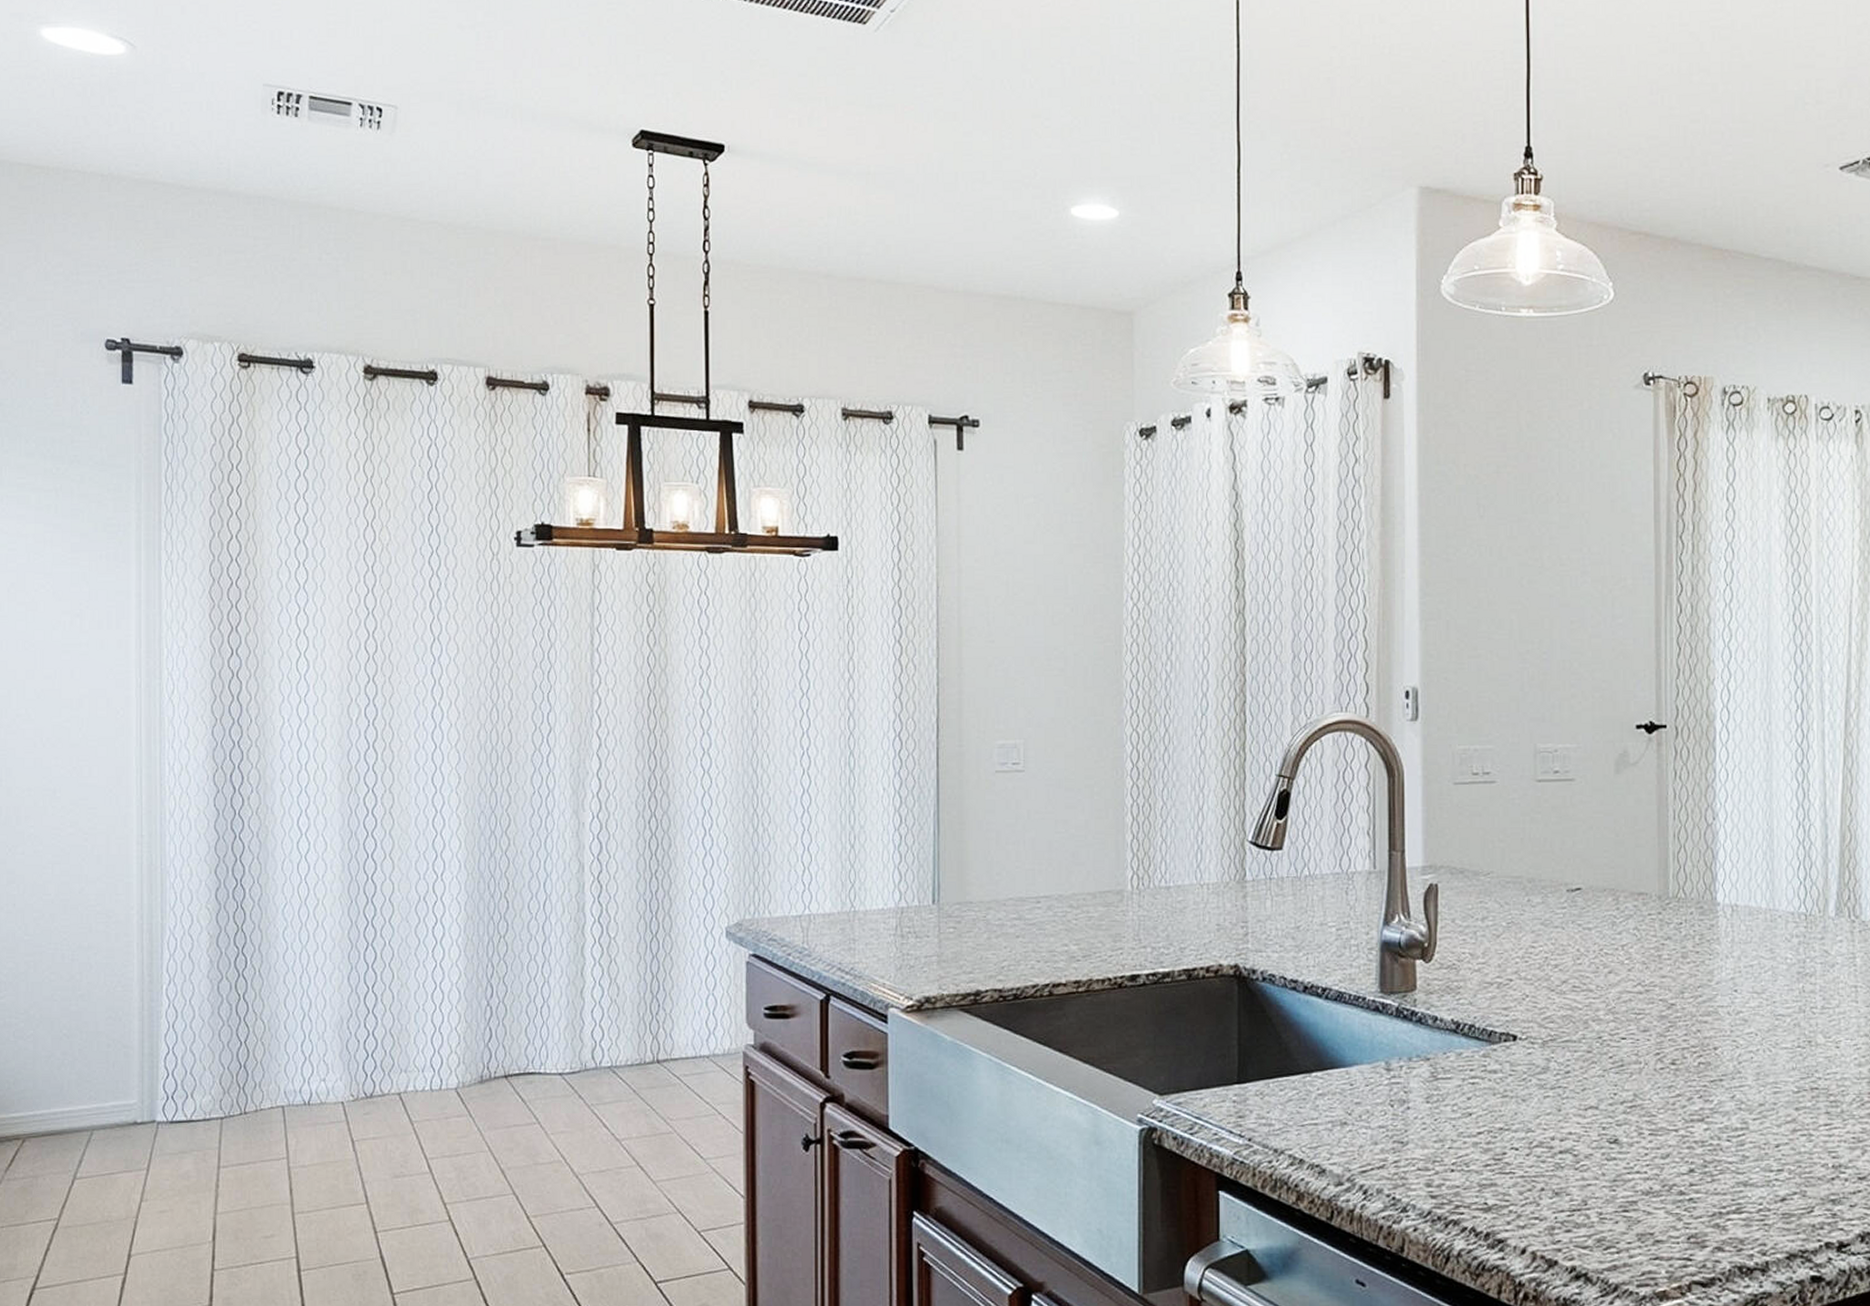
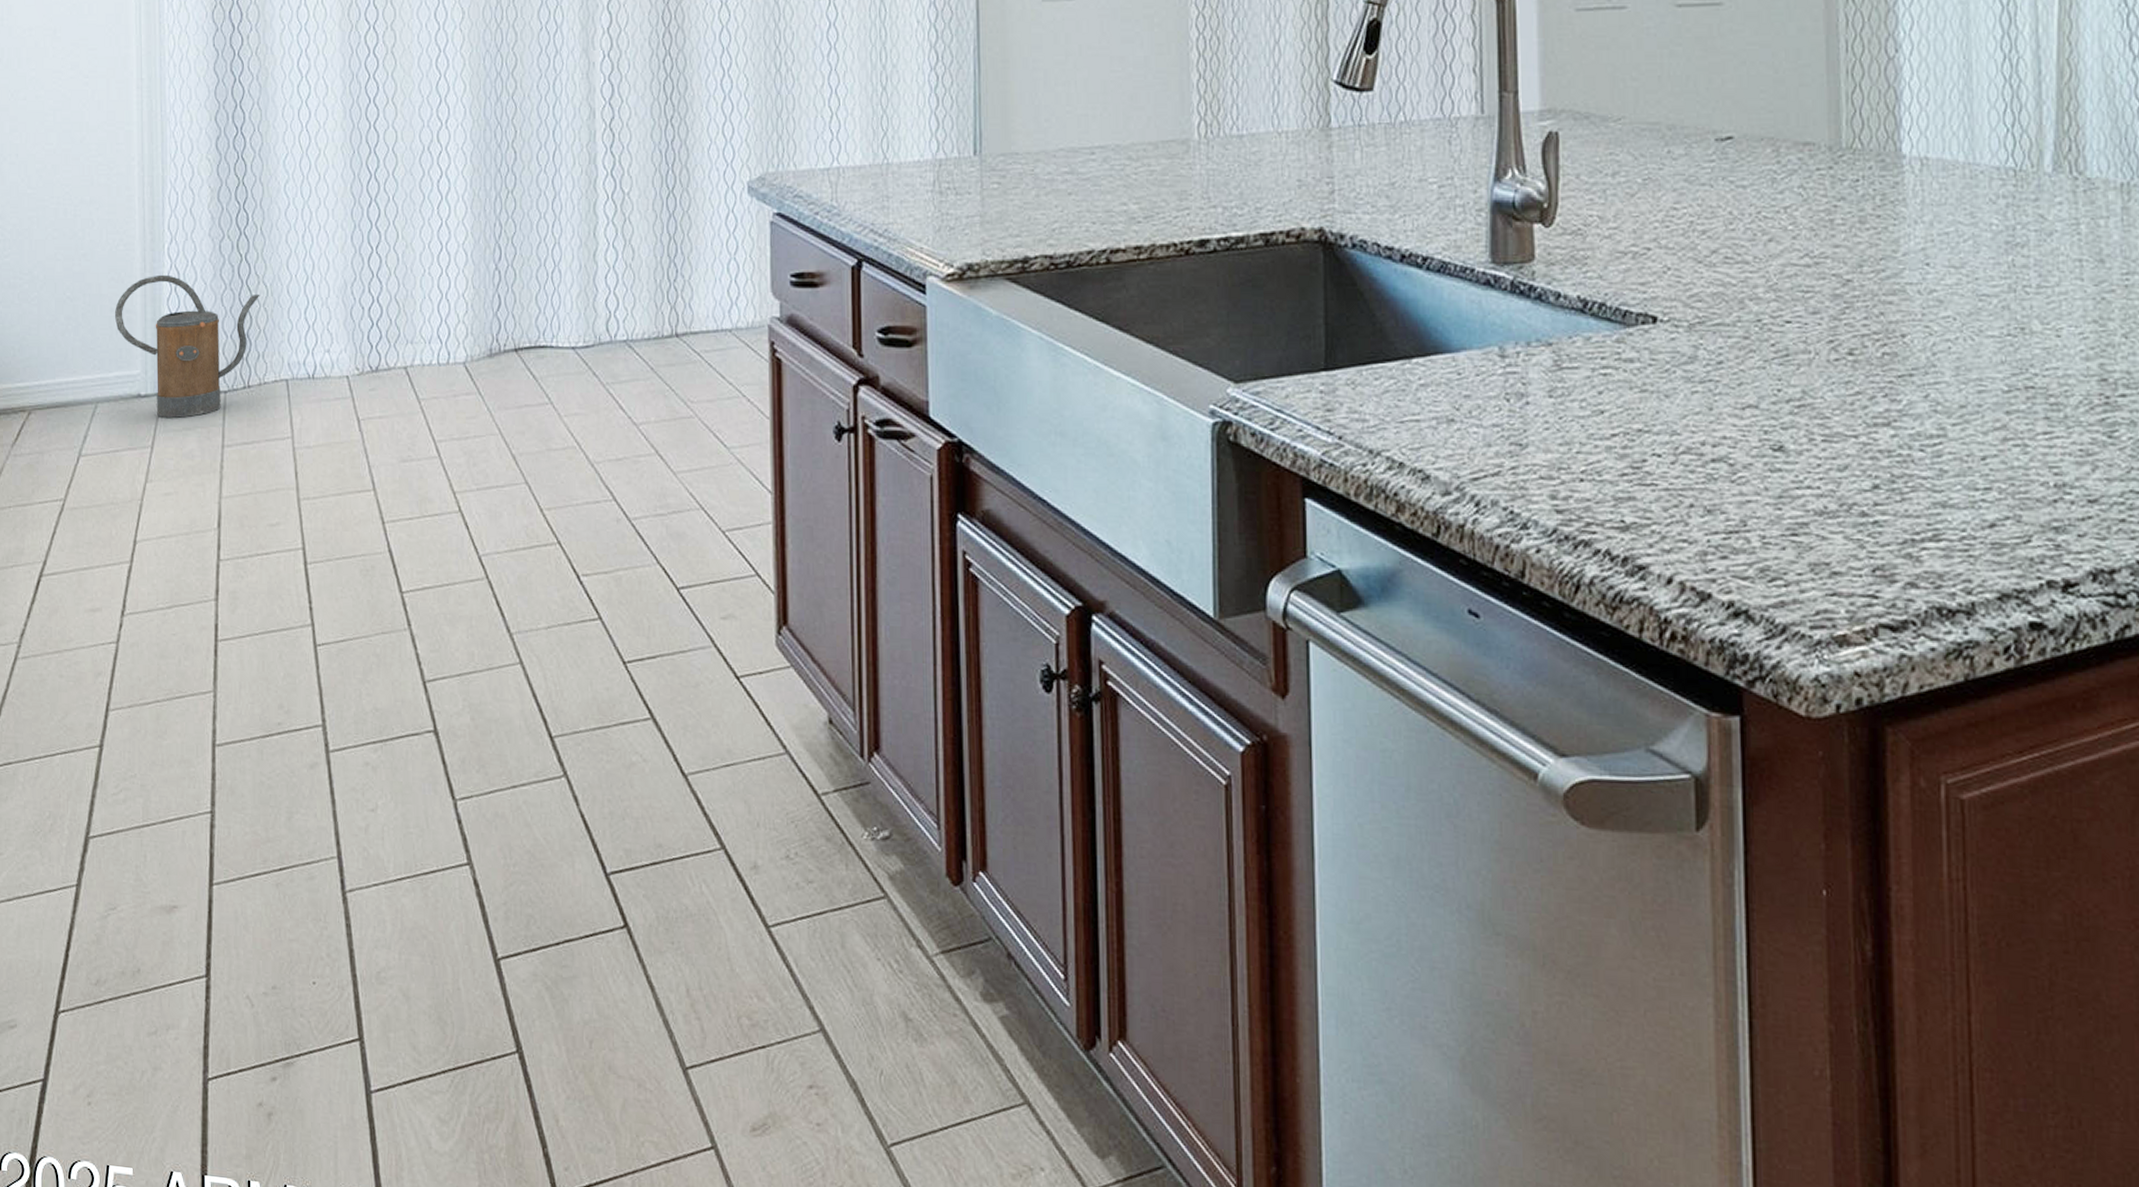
watering can: none [111,1013,258,1142] -> present [114,274,260,418]

